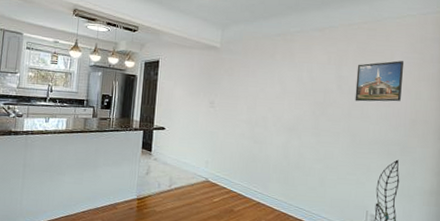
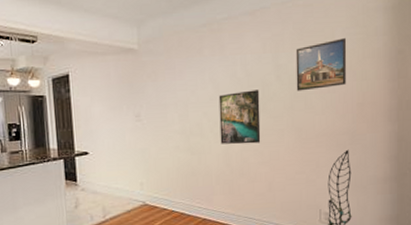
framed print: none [281,94,321,142] -> present [218,90,261,144]

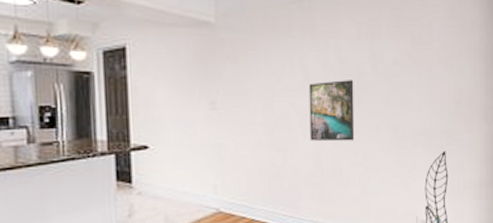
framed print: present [295,38,347,92] -> none [392,30,444,84]

